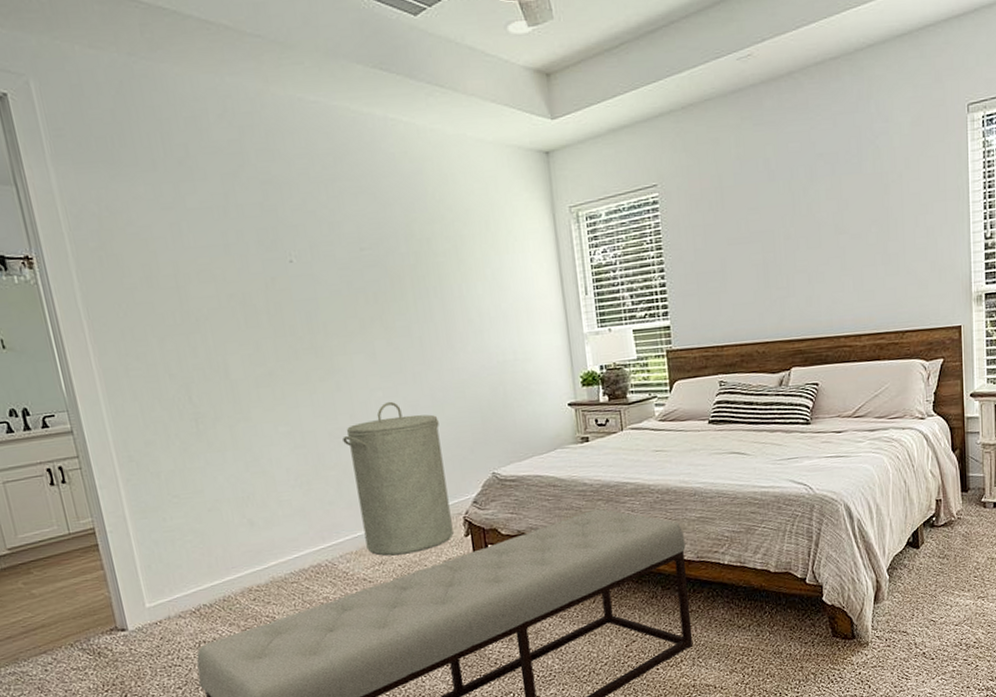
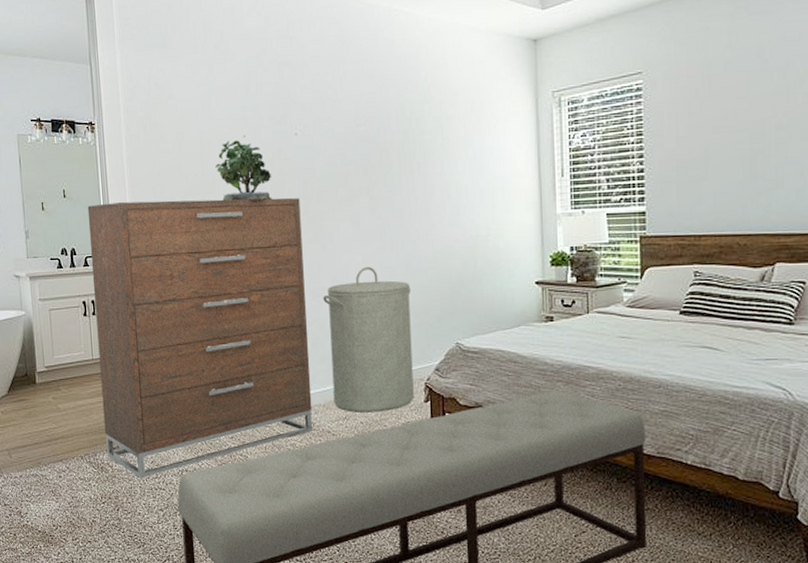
dresser: none [37,333,346,658] -> present [87,197,312,479]
potted plant: none [197,264,271,341] -> present [215,134,272,202]

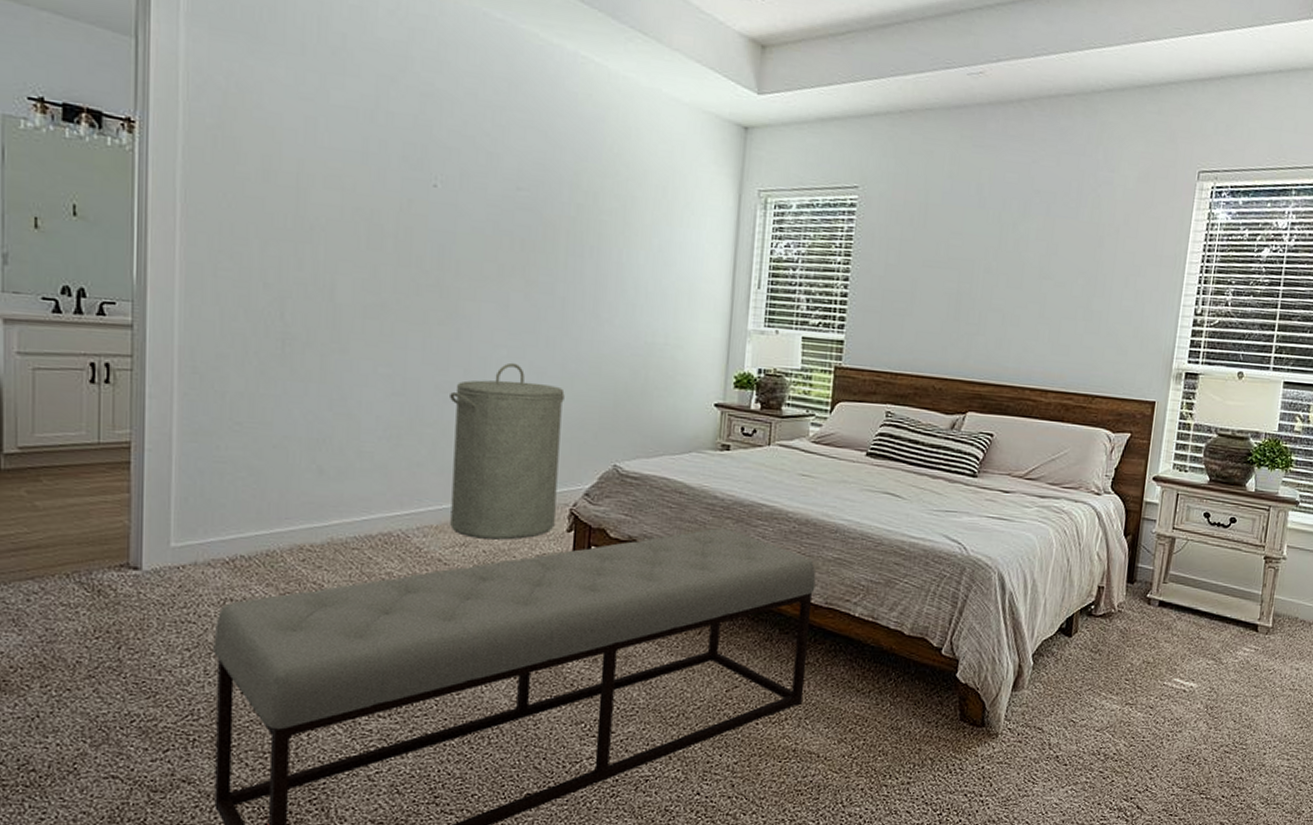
dresser: present [87,197,312,479] -> none [108,232,431,608]
potted plant: present [215,134,272,202] -> none [316,174,395,263]

